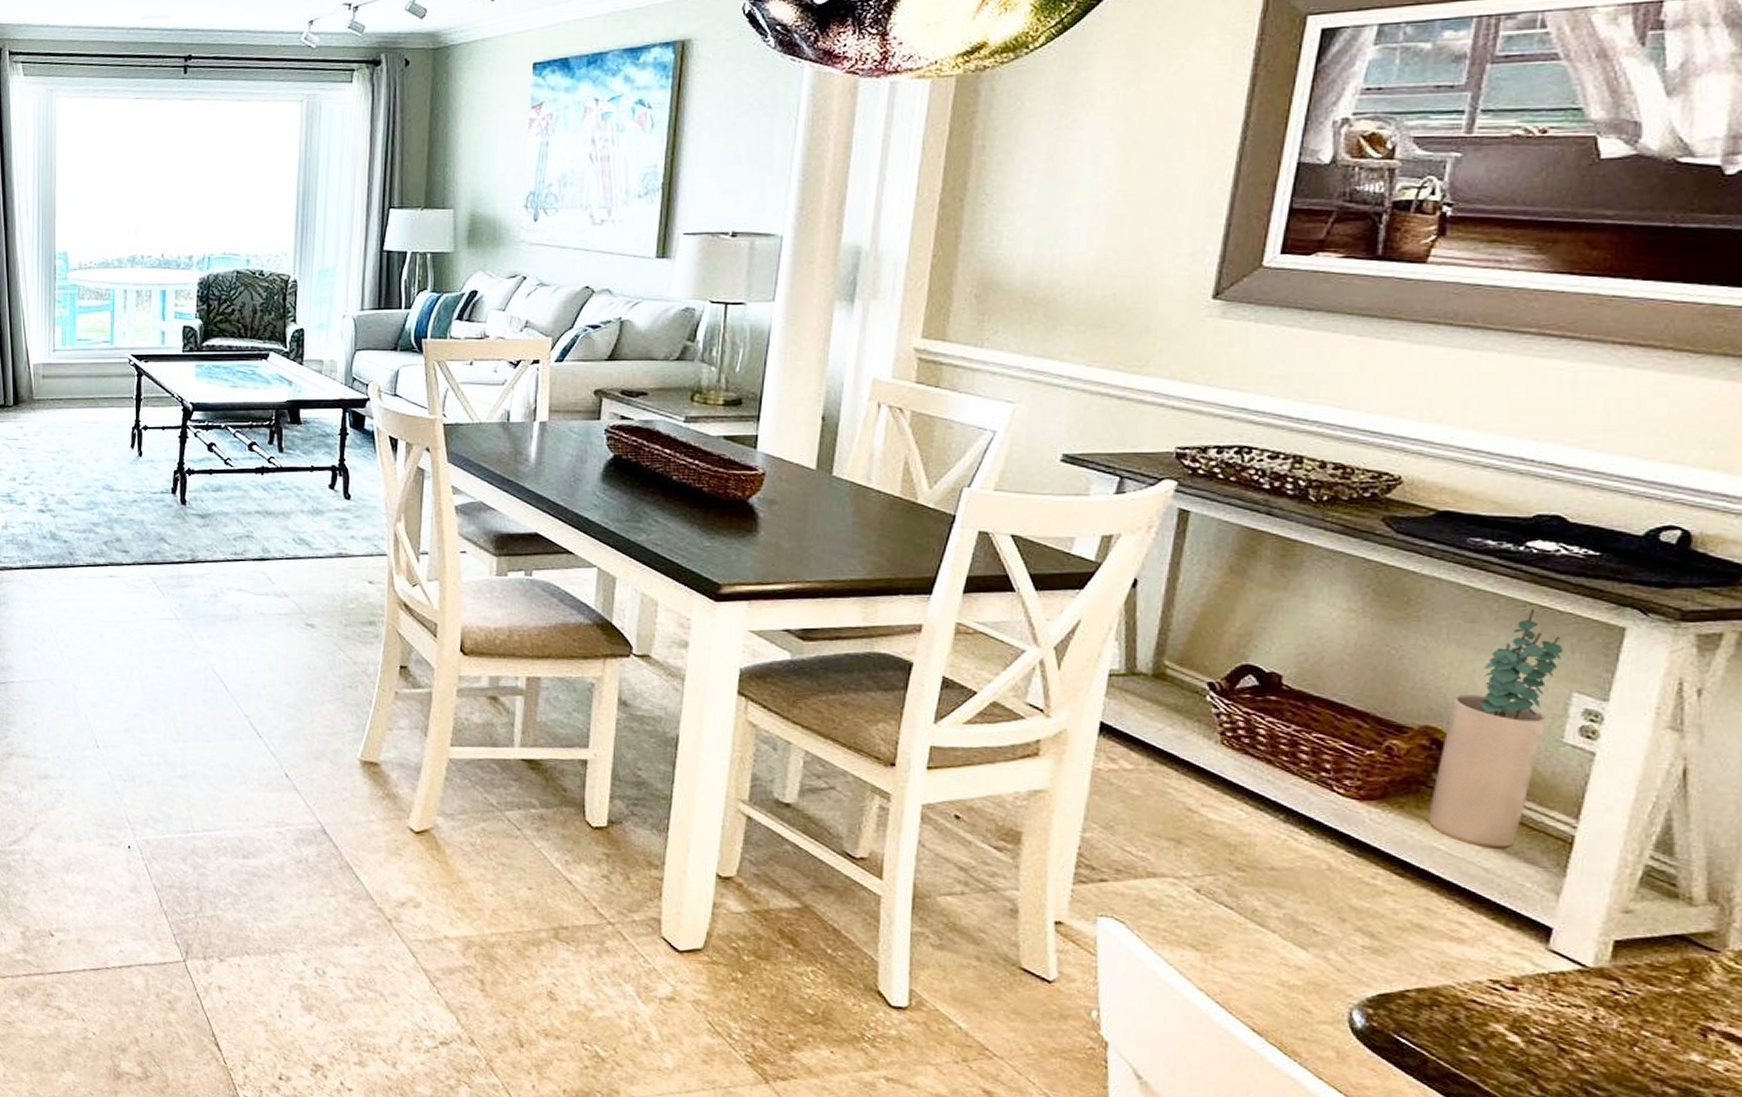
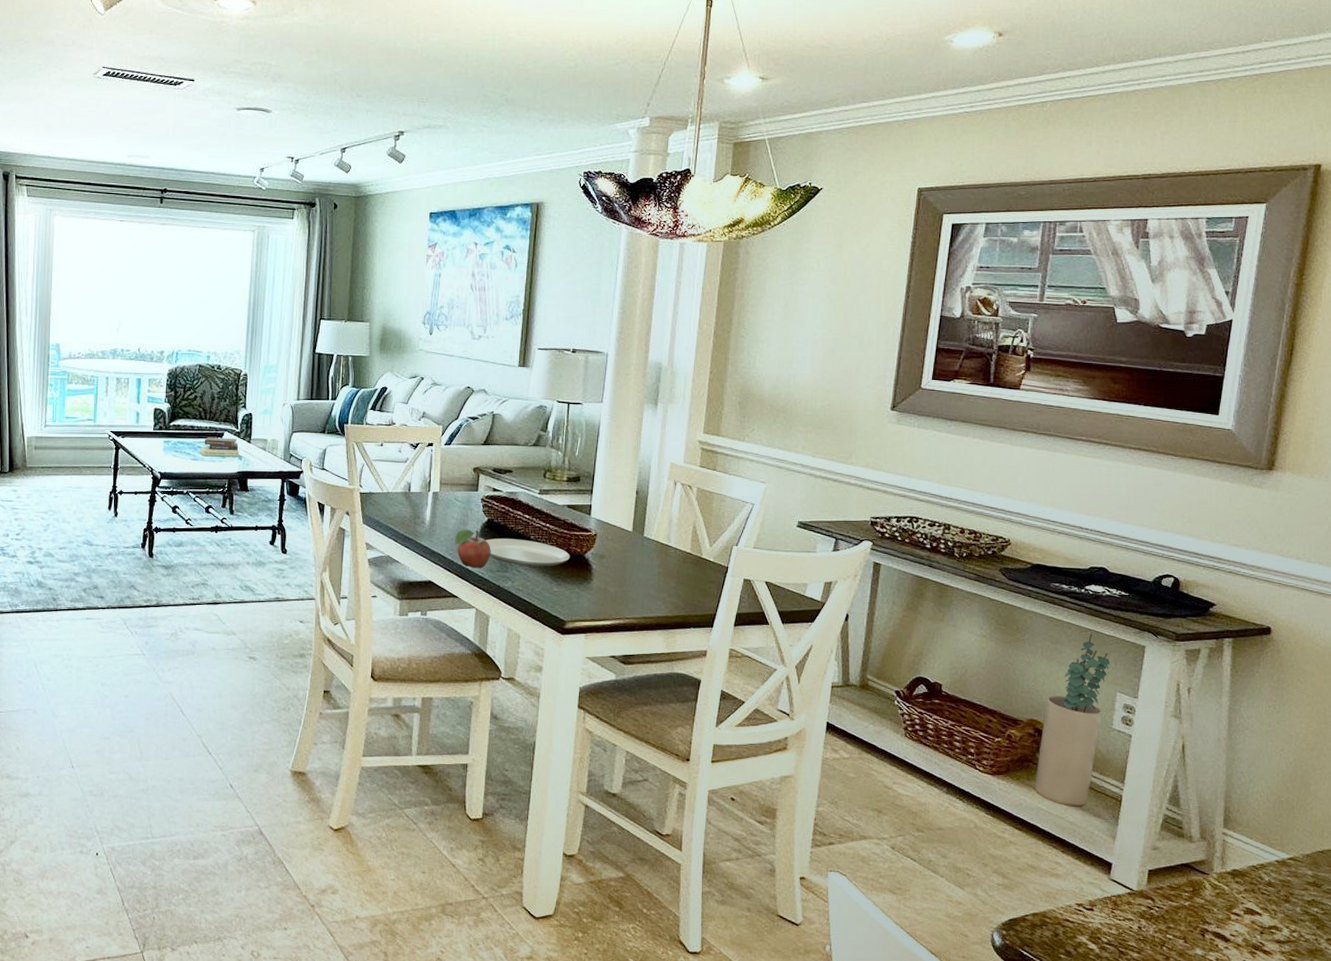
books: none [241,359,289,382] -> present [201,437,240,456]
fruit: none [569,468,618,518] -> present [455,529,491,569]
plate: none [611,479,728,516] -> present [486,538,571,567]

